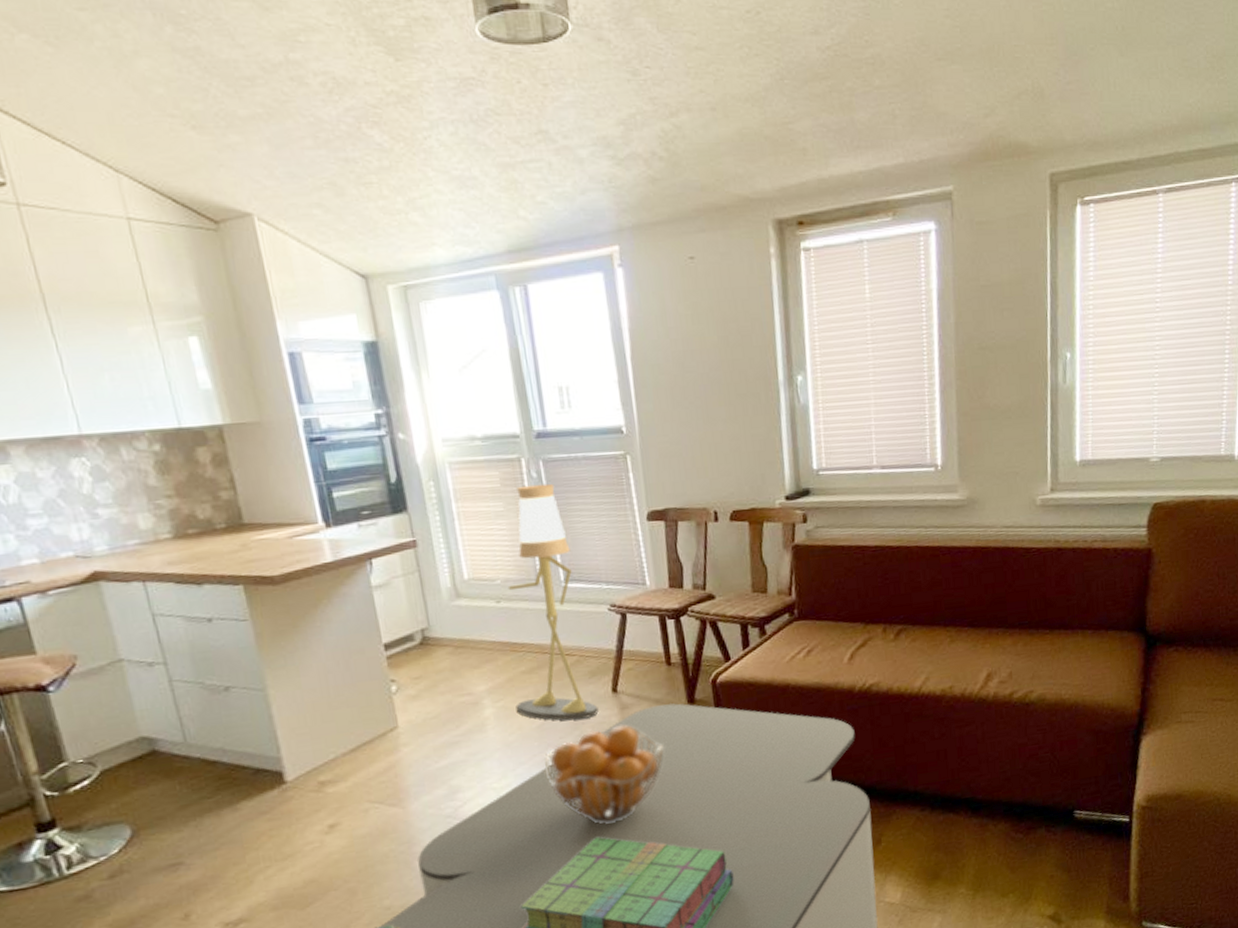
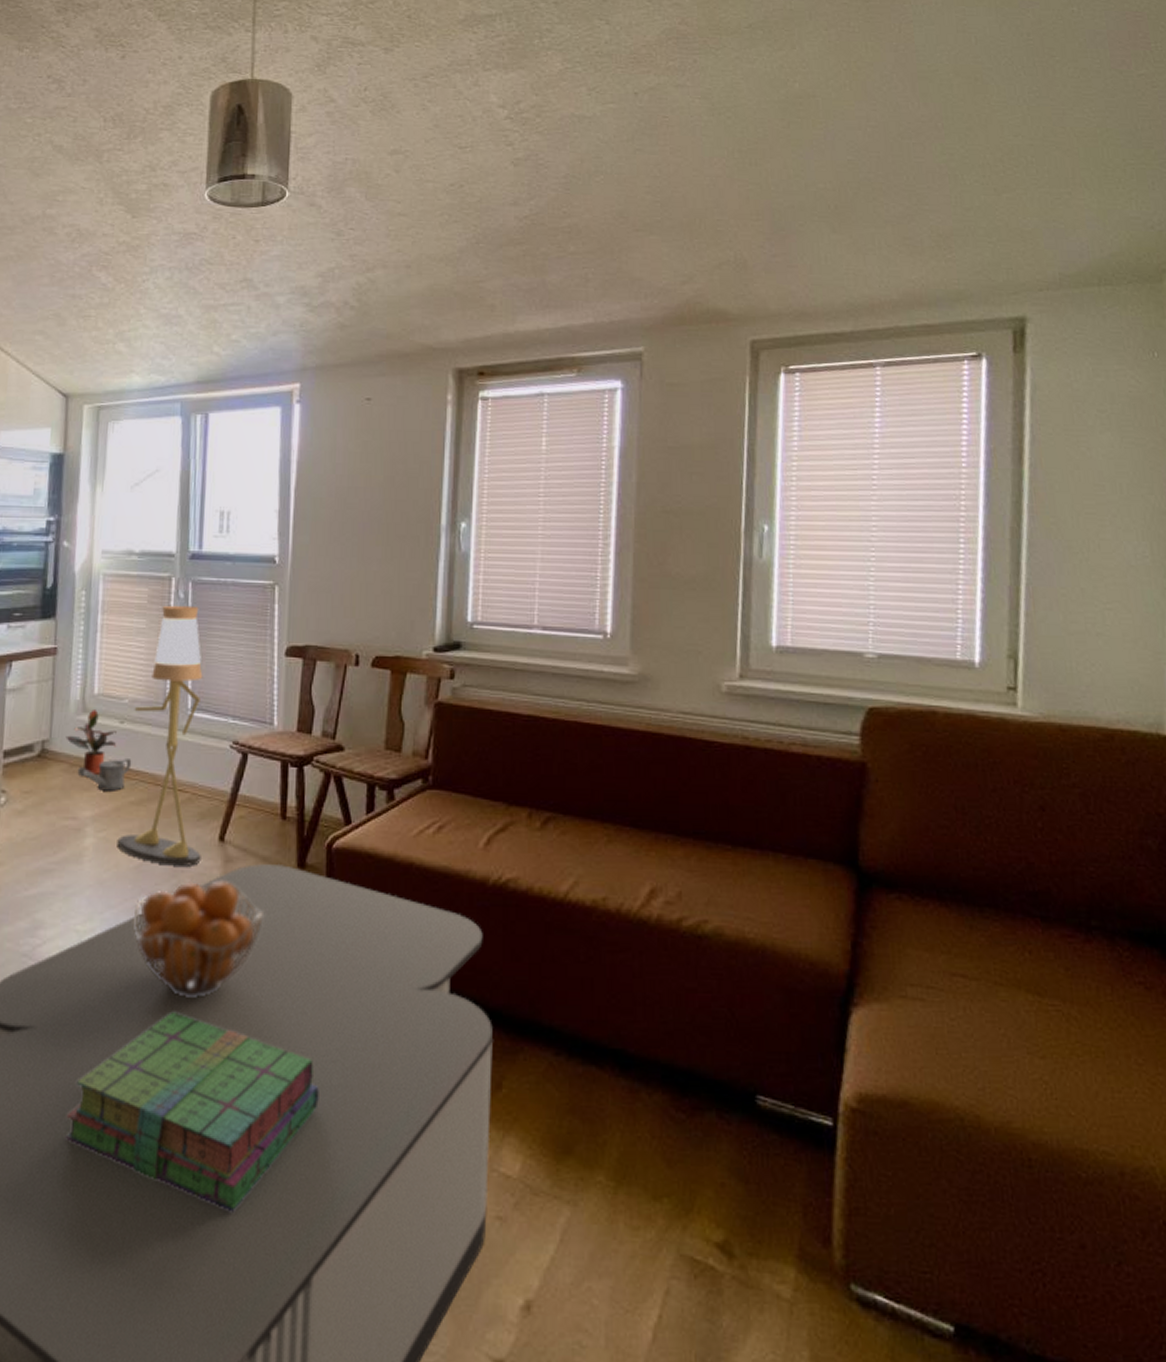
potted plant: none [444,594,498,653] -> present [65,710,117,774]
watering can: none [463,634,516,666] -> present [77,759,132,791]

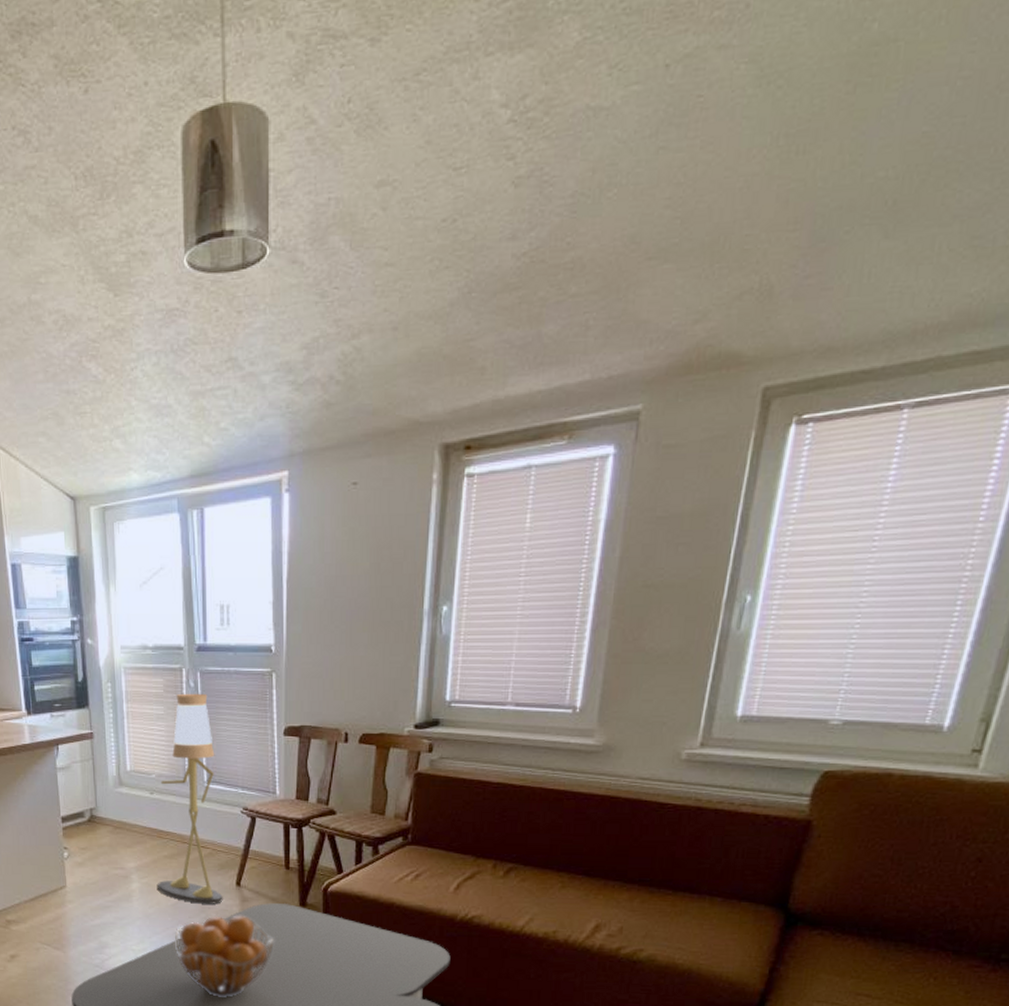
potted plant: present [65,710,117,774] -> none [108,783,150,835]
watering can: present [77,759,132,791] -> none [120,822,163,848]

